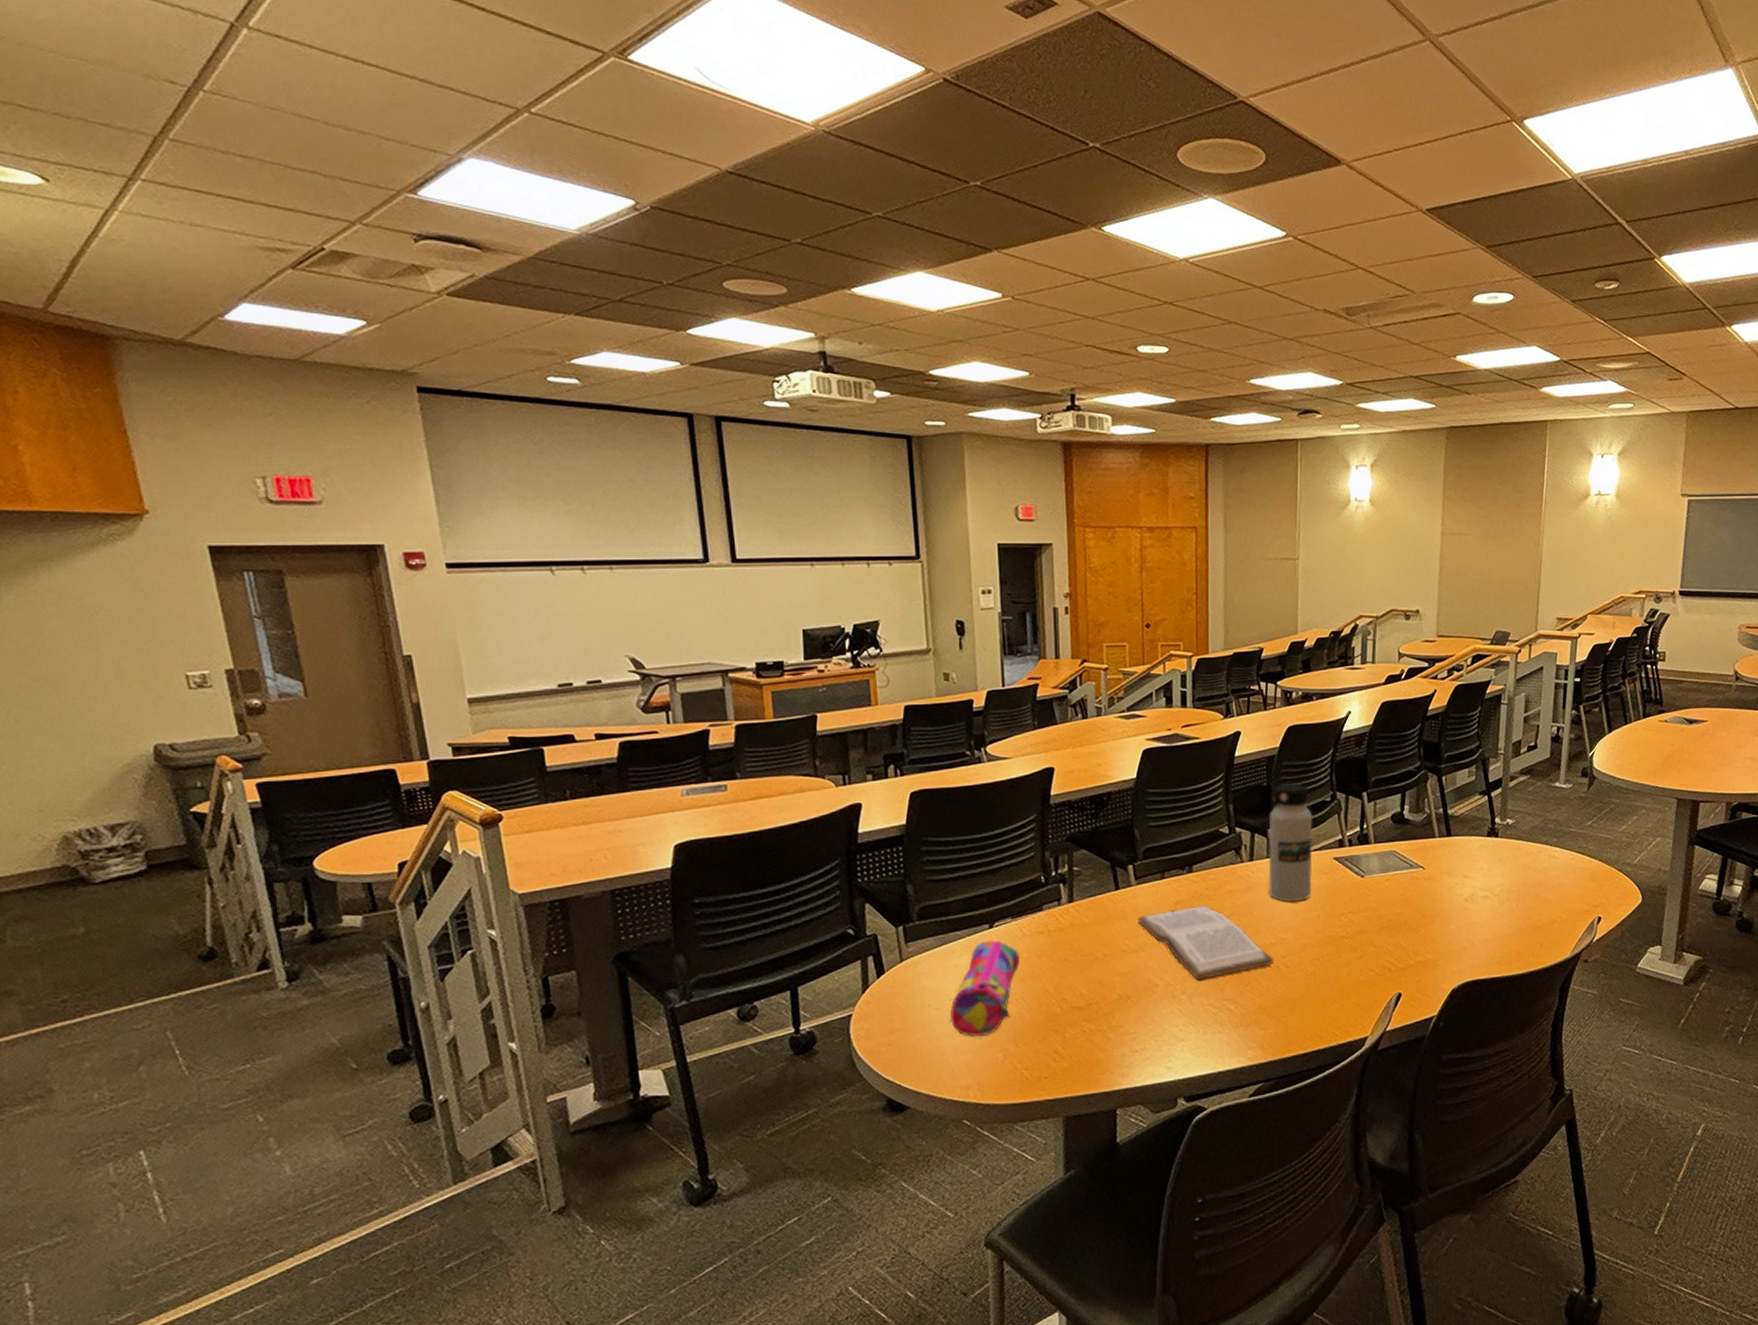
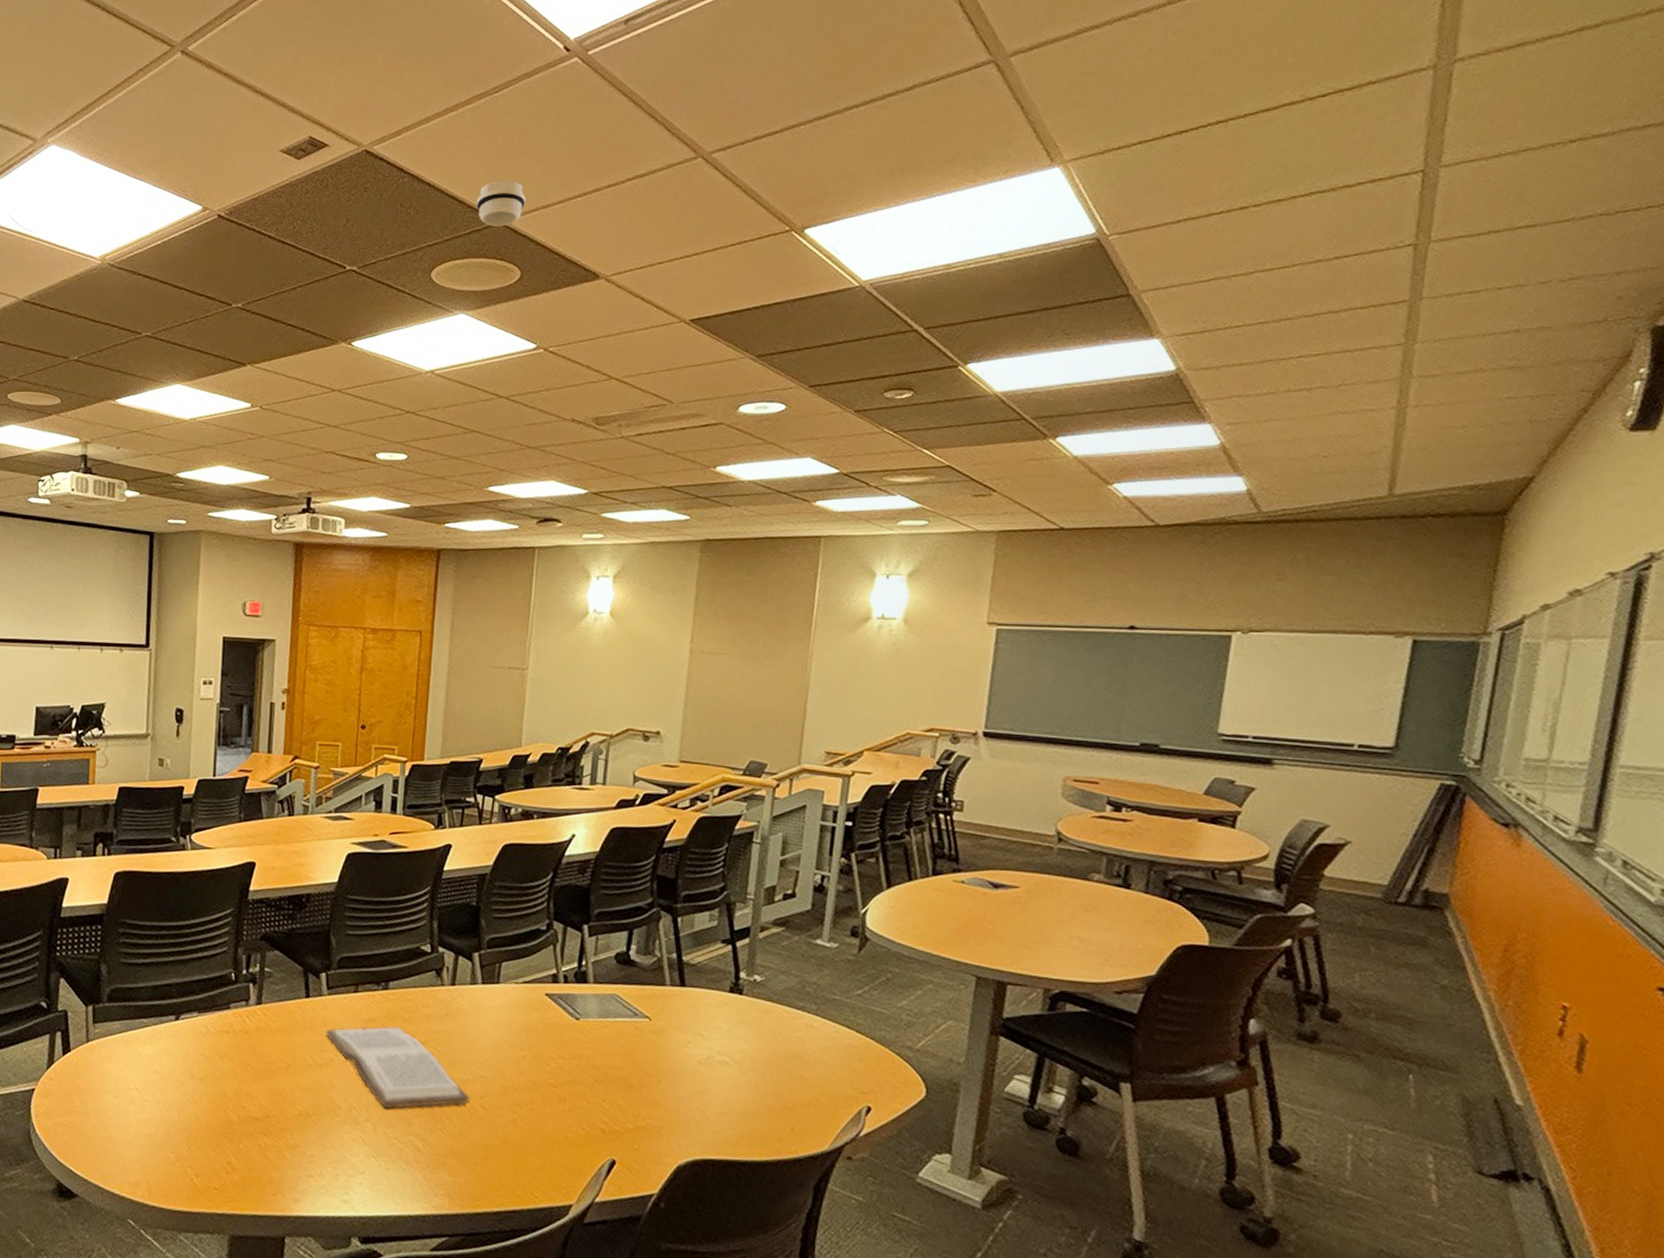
pencil case: present [950,940,1020,1037] -> none [127,1032,203,1132]
smoke detector: none [1216,54,1266,106] -> present [476,180,526,227]
water bottle: present [1268,783,1313,902] -> none [470,905,525,1037]

